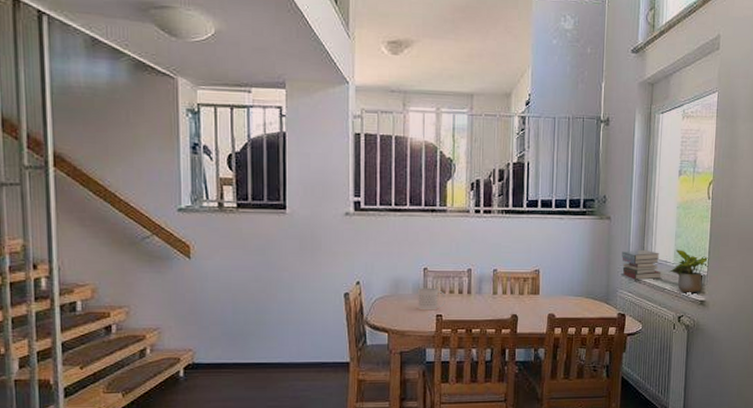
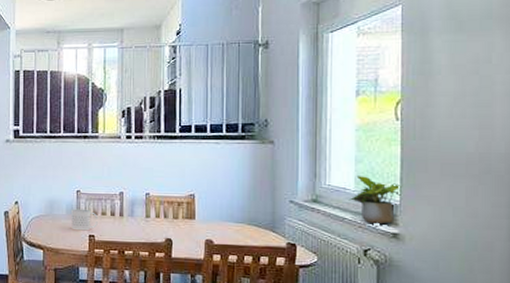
books: present [622,249,662,280] -> none [289,175,340,208]

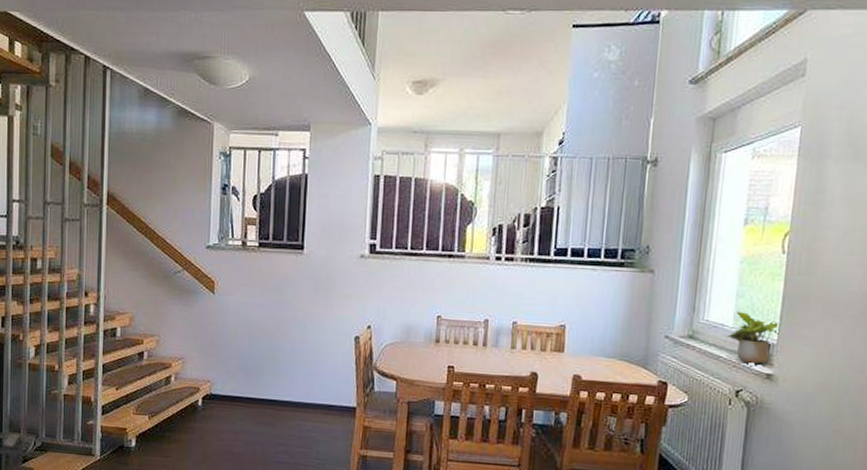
mug: present [70,208,98,231] -> none [429,336,459,361]

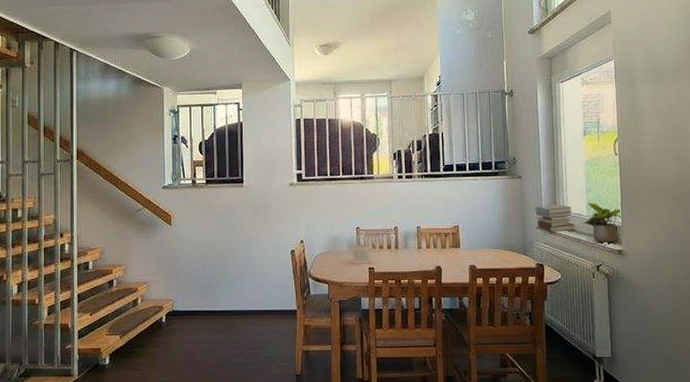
mug: none [429,336,459,361] -> present [351,244,376,264]
books: none [666,309,716,345] -> present [535,204,576,232]

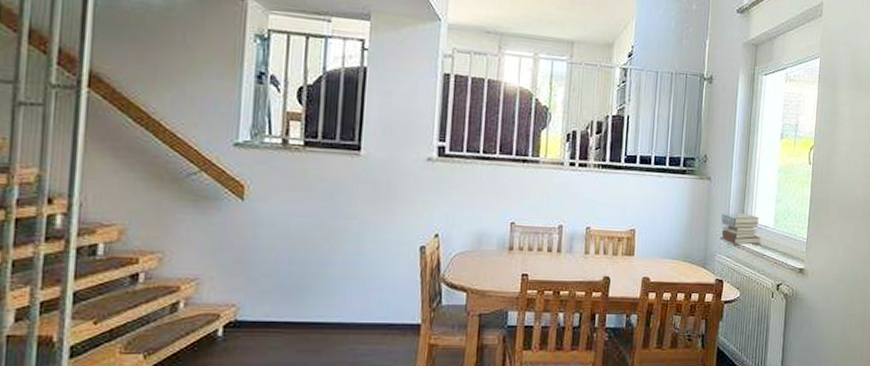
mug: present [351,244,376,264] -> none [502,243,533,269]
potted plant: present [583,203,623,244] -> none [768,214,809,261]

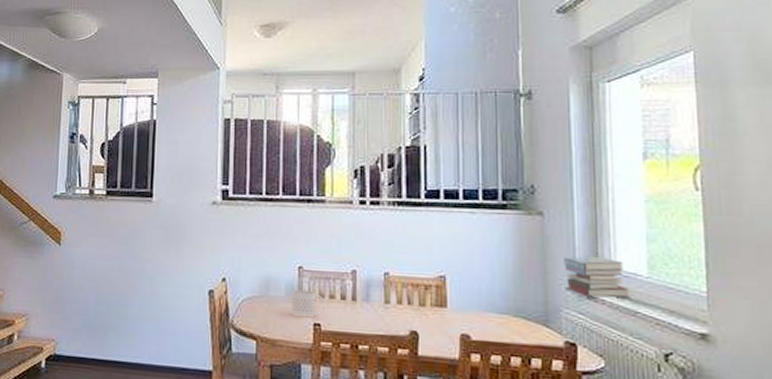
mug: none [502,243,533,269] -> present [290,289,325,318]

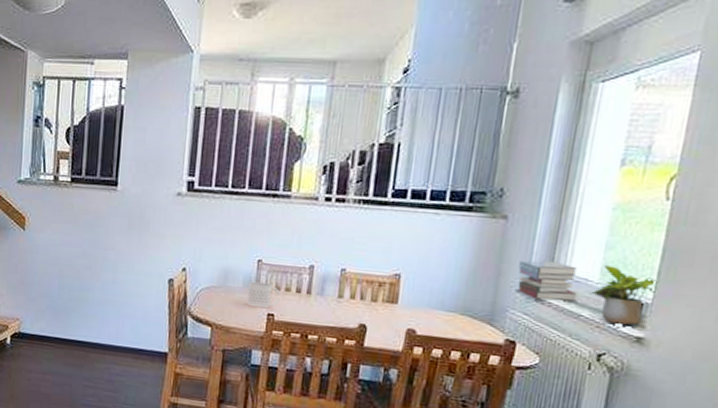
potted plant: none [641,258,708,321] -> present [589,265,658,325]

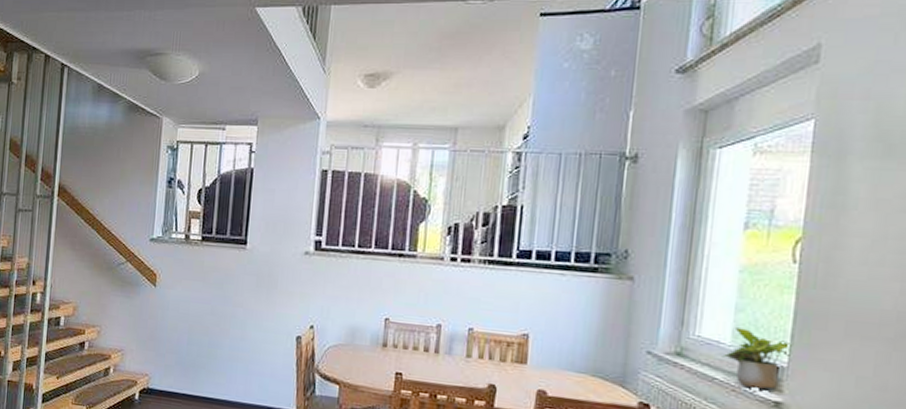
mug: present [247,281,280,309] -> none [375,339,408,368]
books: present [518,260,578,302] -> none [648,322,710,364]

